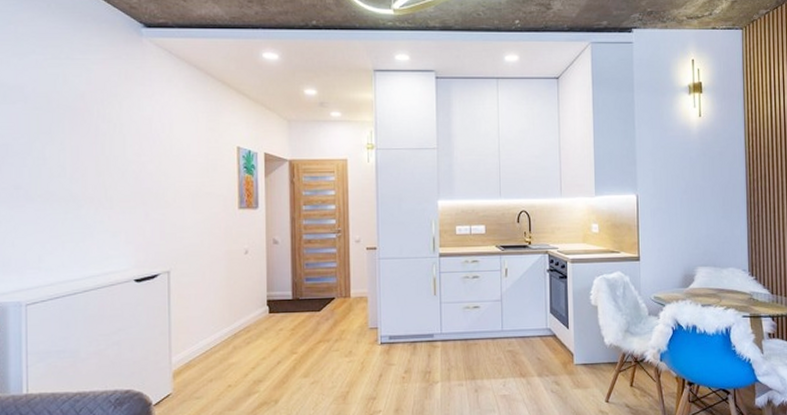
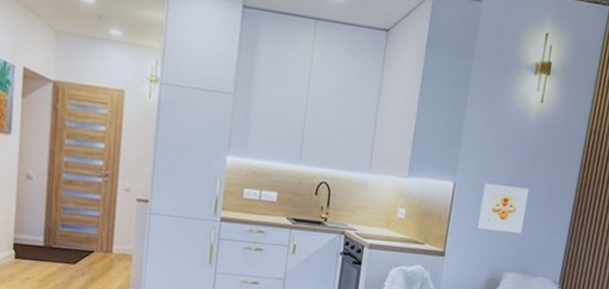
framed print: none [663,191,705,232] -> present [477,183,530,234]

